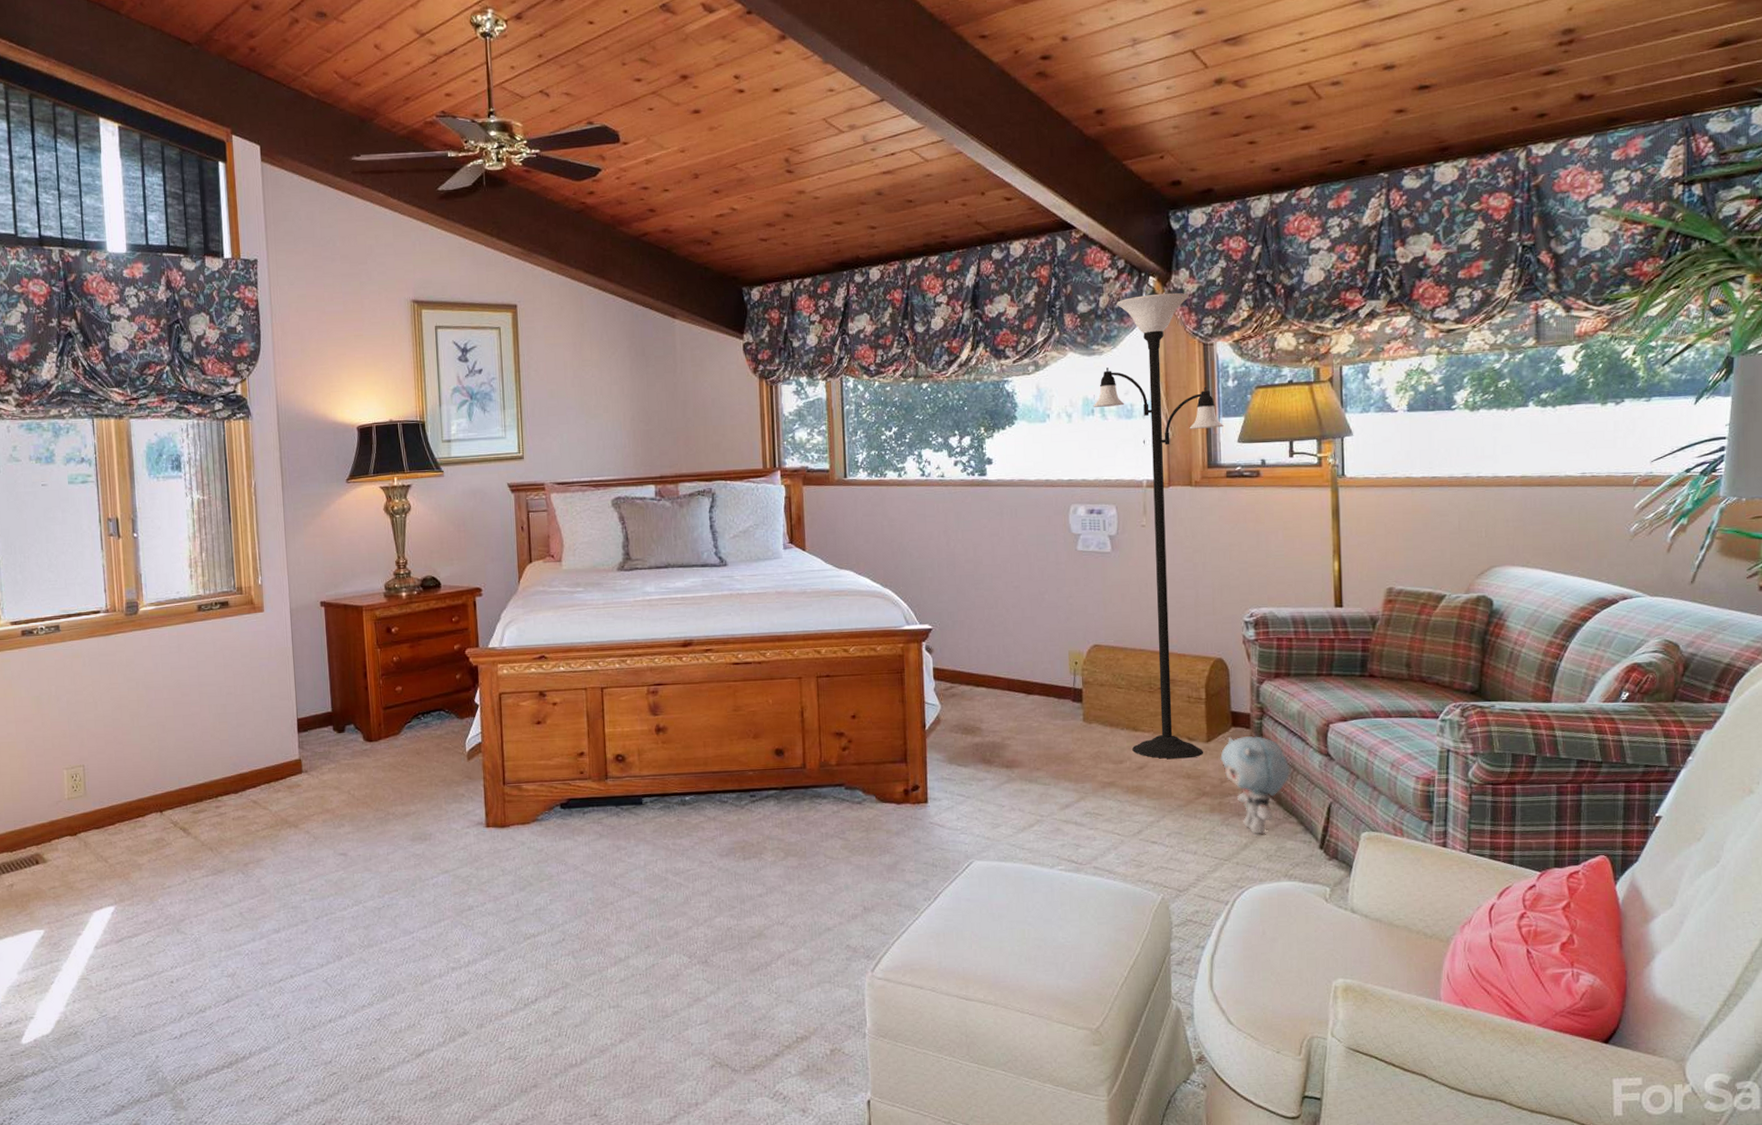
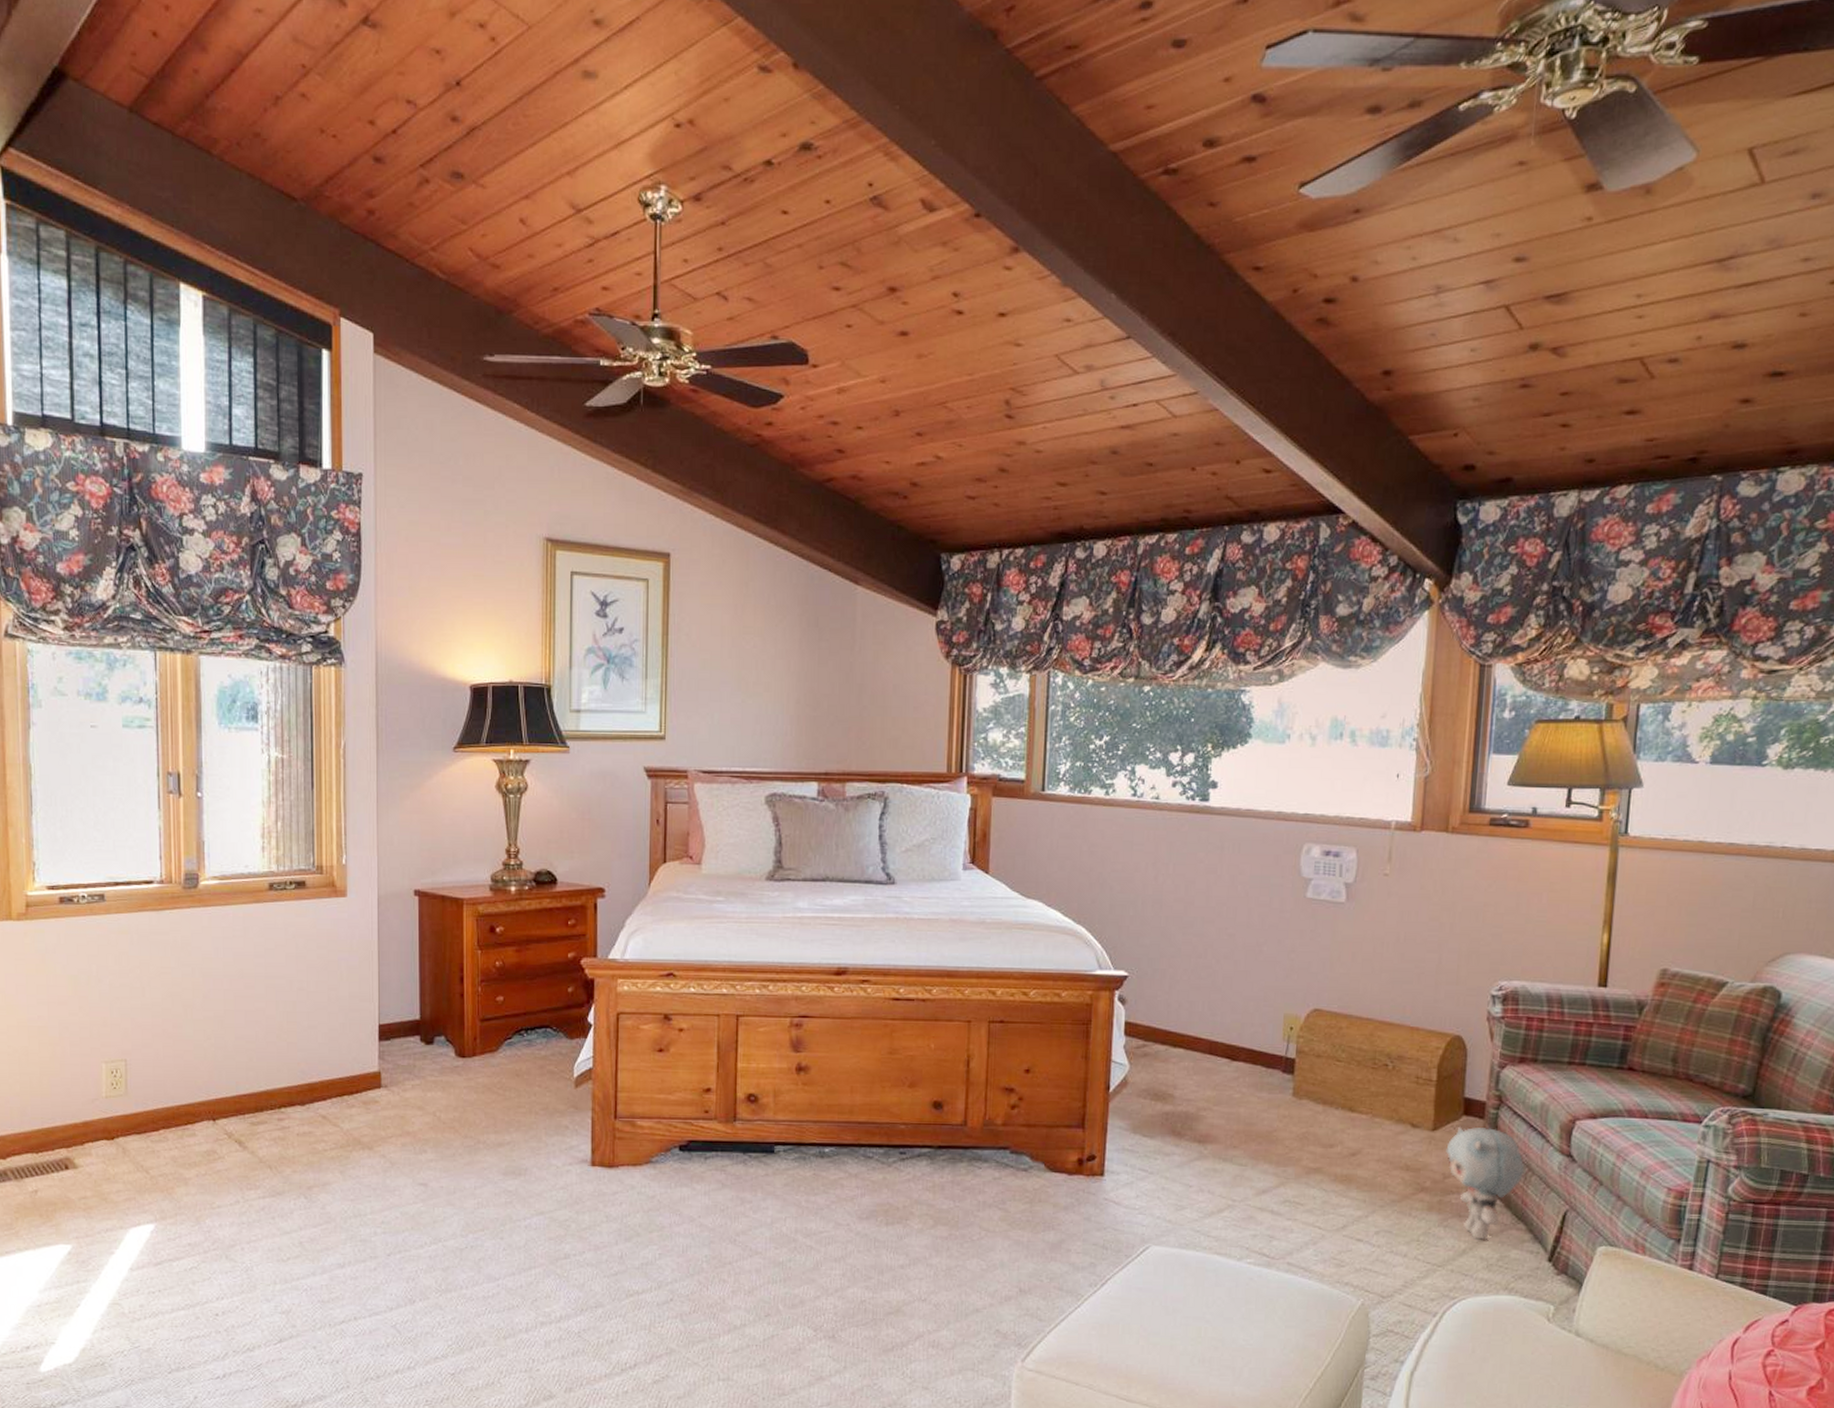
floor lamp: present [1093,292,1224,759] -> none [1342,600,1493,1148]

